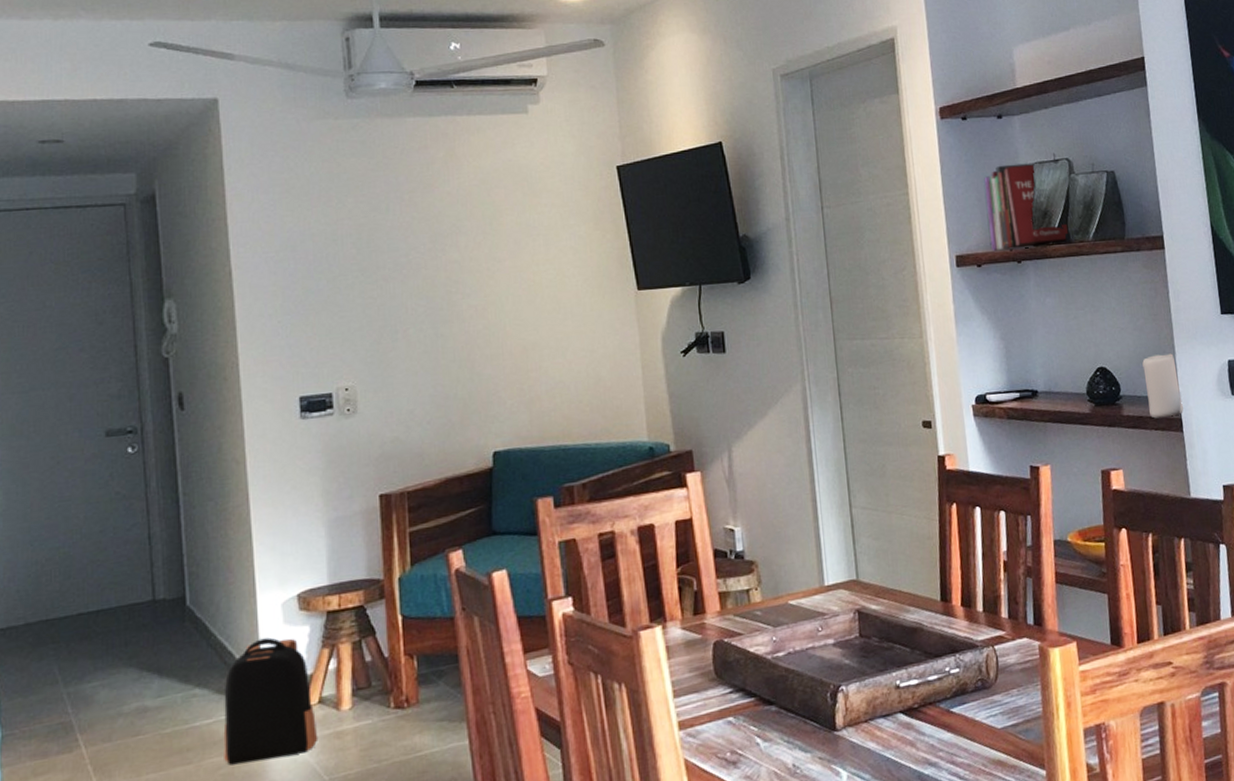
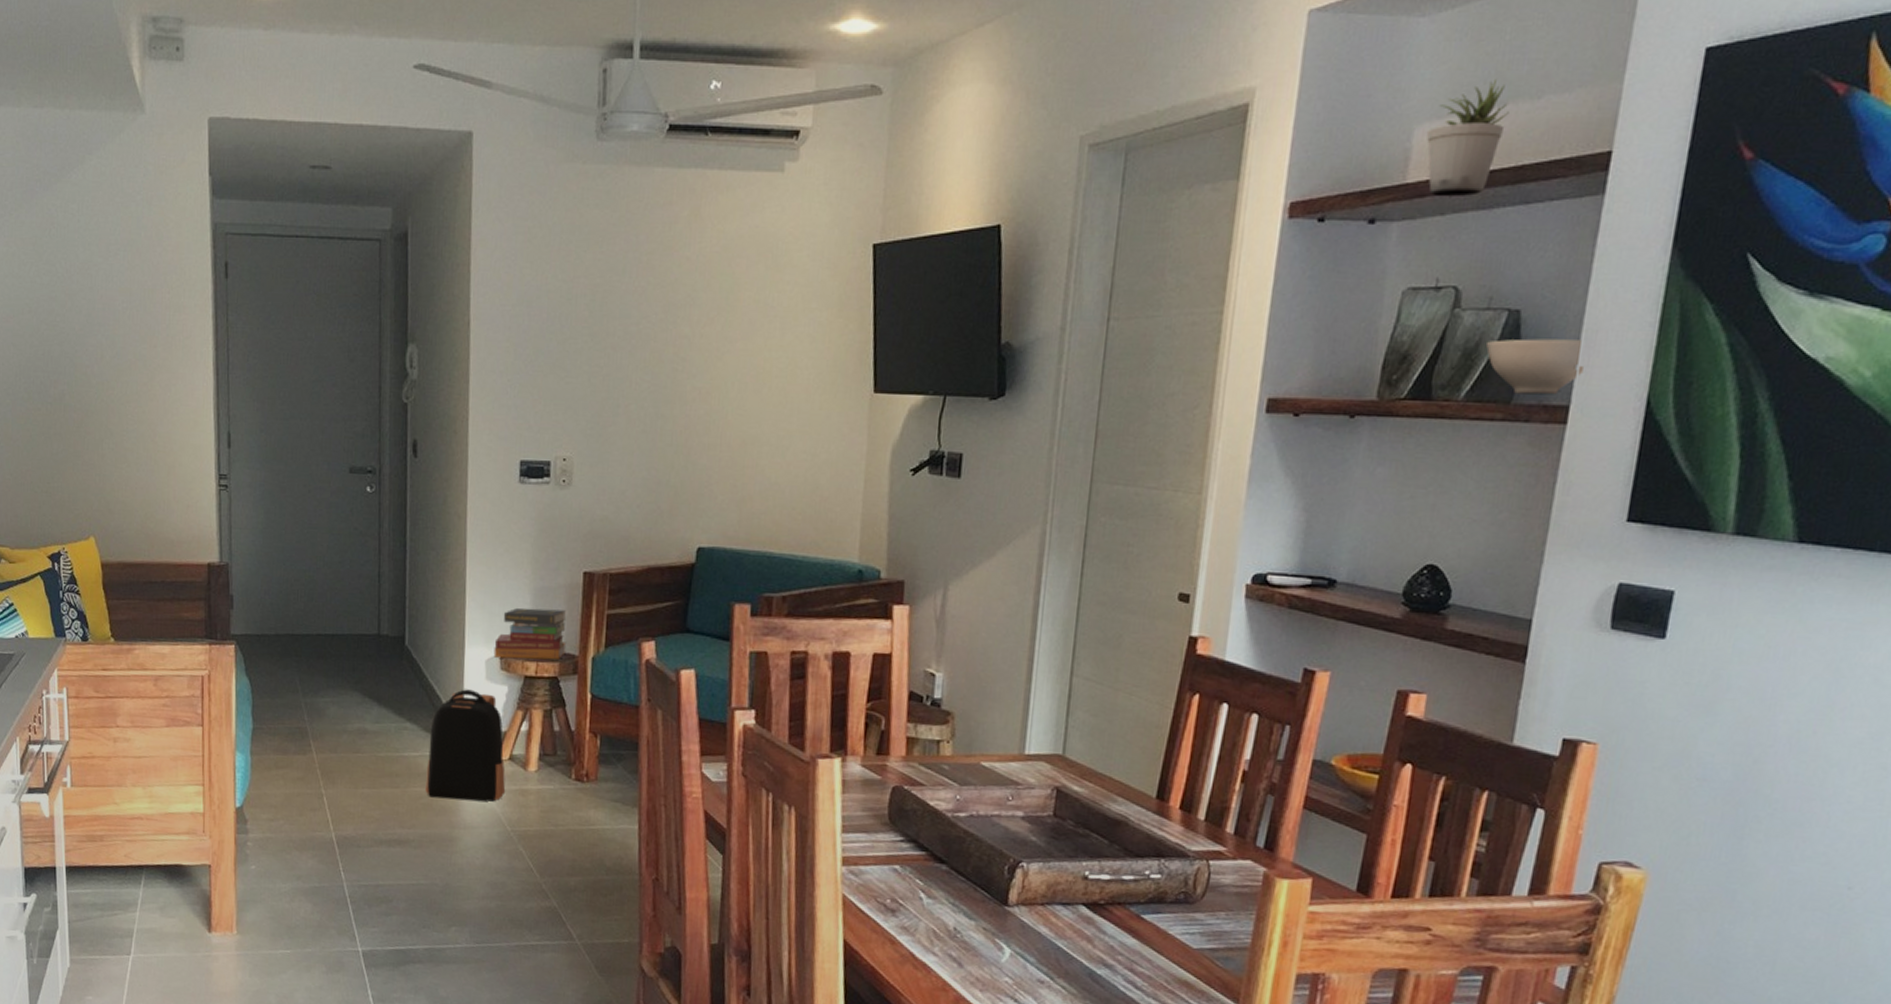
books: none [289,536,370,599] -> present [493,607,567,661]
books: present [984,162,1069,252] -> none [1318,287,1433,401]
potted plant: none [1022,12,1073,96] -> present [1427,78,1509,198]
bowl: none [1098,188,1166,231] -> present [1486,338,1584,395]
candle: present [1142,353,1184,419] -> none [1482,560,1540,642]

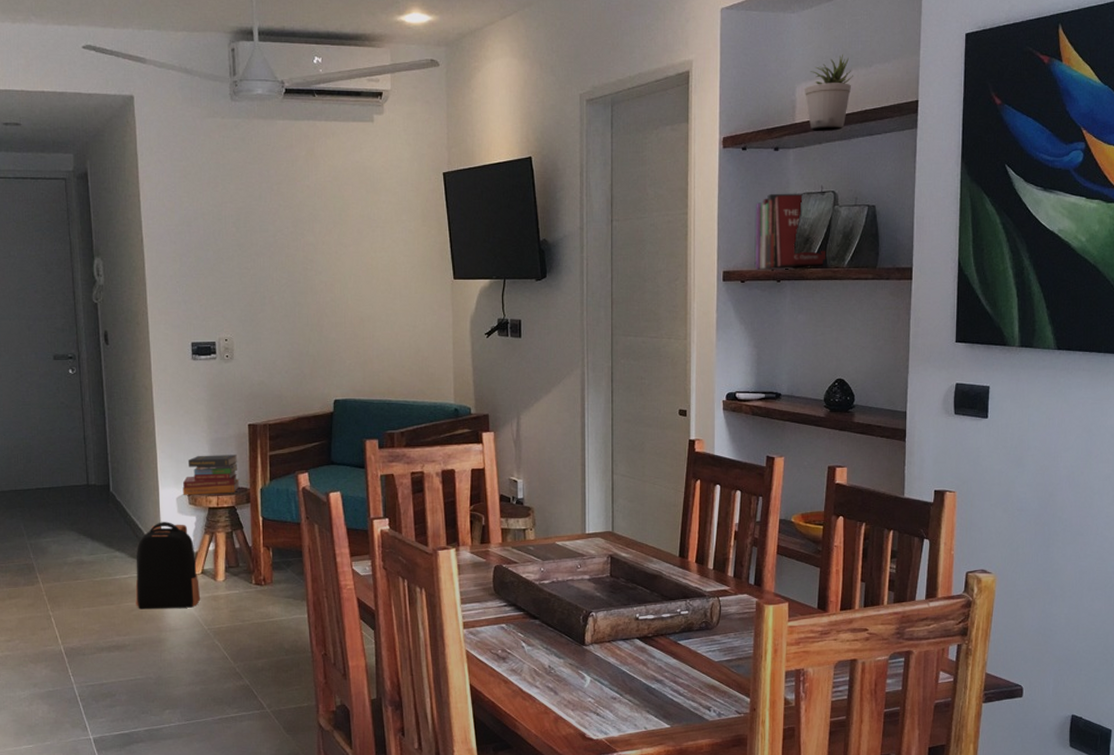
books: none [1318,287,1433,401] -> present [755,193,826,270]
bowl: present [1486,338,1584,395] -> none [857,224,919,261]

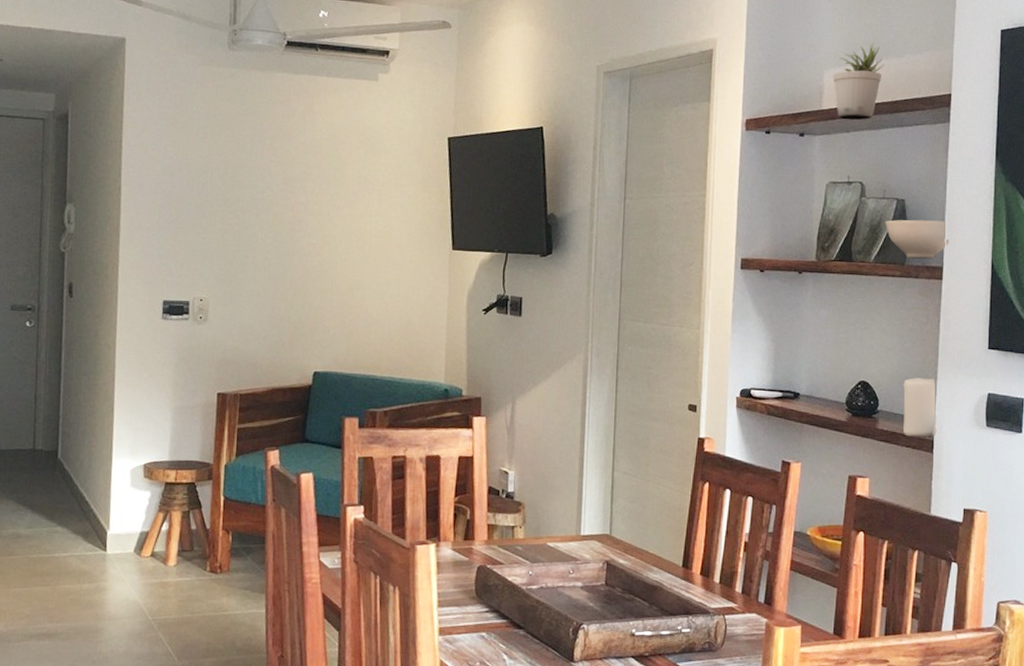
backpack: present [135,522,201,609] -> none [74,495,148,595]
books: present [182,455,240,495] -> none [138,424,203,468]
books: present [755,193,826,270] -> none [776,180,852,262]
bowl: none [857,224,919,261] -> present [885,219,950,259]
candle: none [877,373,910,428] -> present [902,377,938,438]

